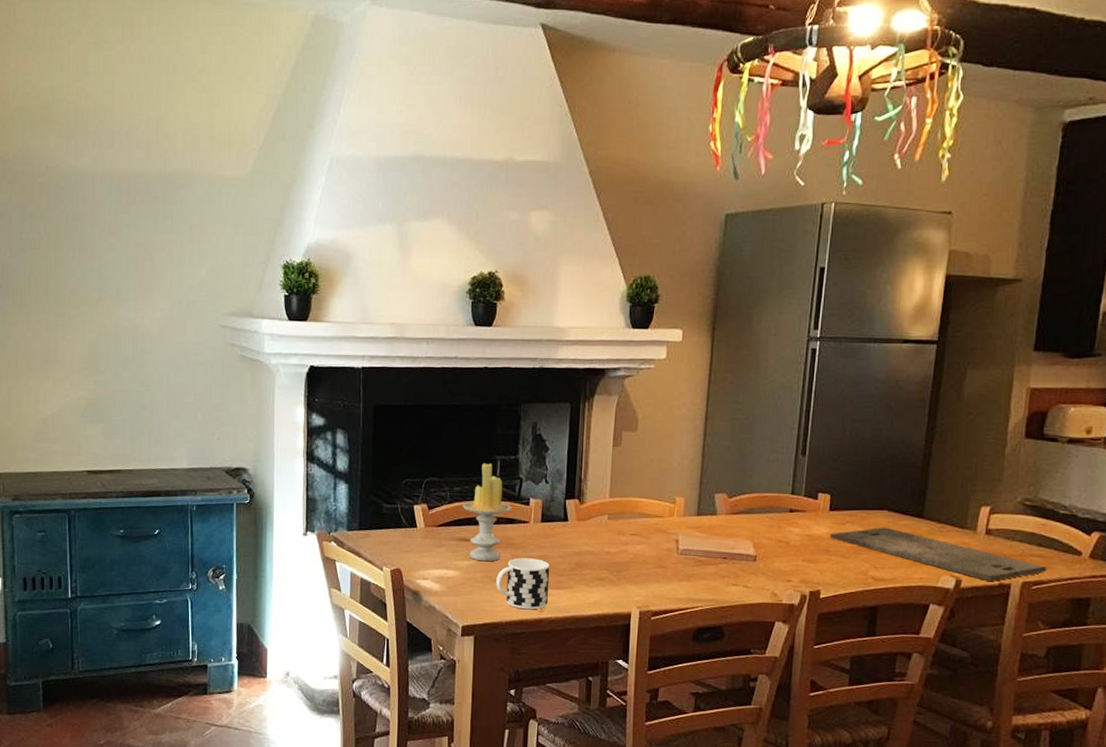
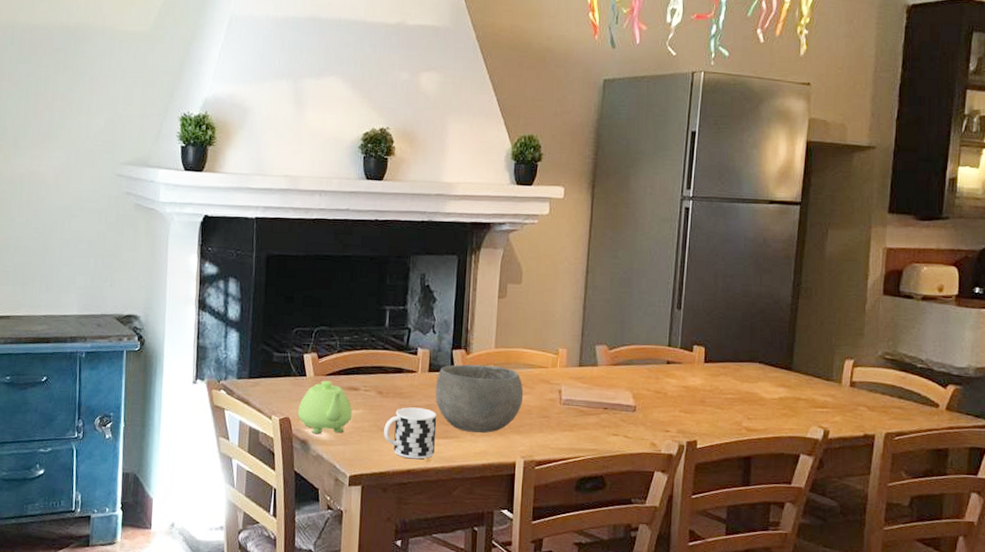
teapot: none [409,531,464,586] -> present [298,380,352,435]
candle: present [461,463,512,562] -> none [351,313,401,411]
bowl: none [548,514,639,584] -> present [435,364,524,434]
cutting board: present [829,527,1047,582] -> none [704,379,908,433]

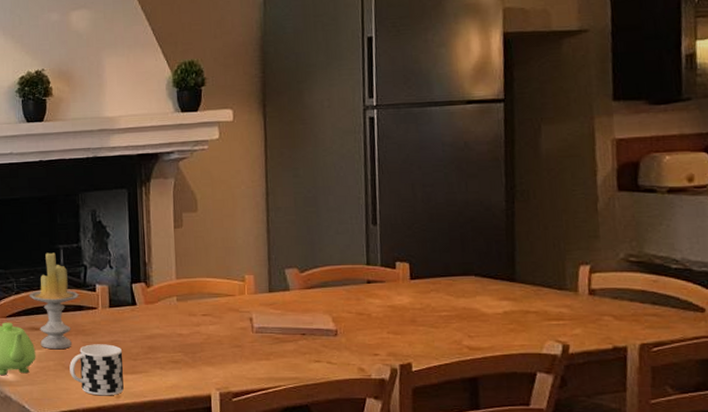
candle: none [351,313,401,411] -> present [29,252,79,350]
bowl: present [435,364,524,434] -> none [118,297,212,367]

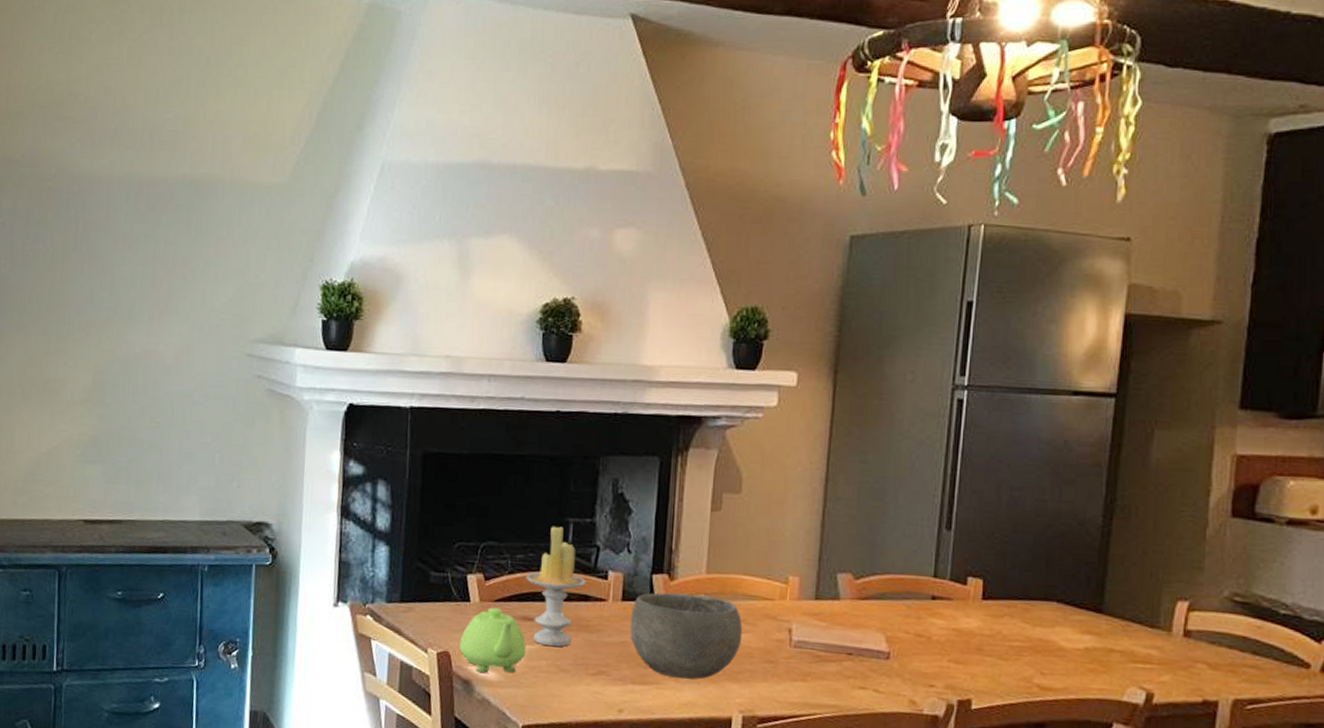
cup: present [69,344,124,396] -> none [565,643,632,709]
bowl: none [118,297,212,367] -> present [629,592,743,680]

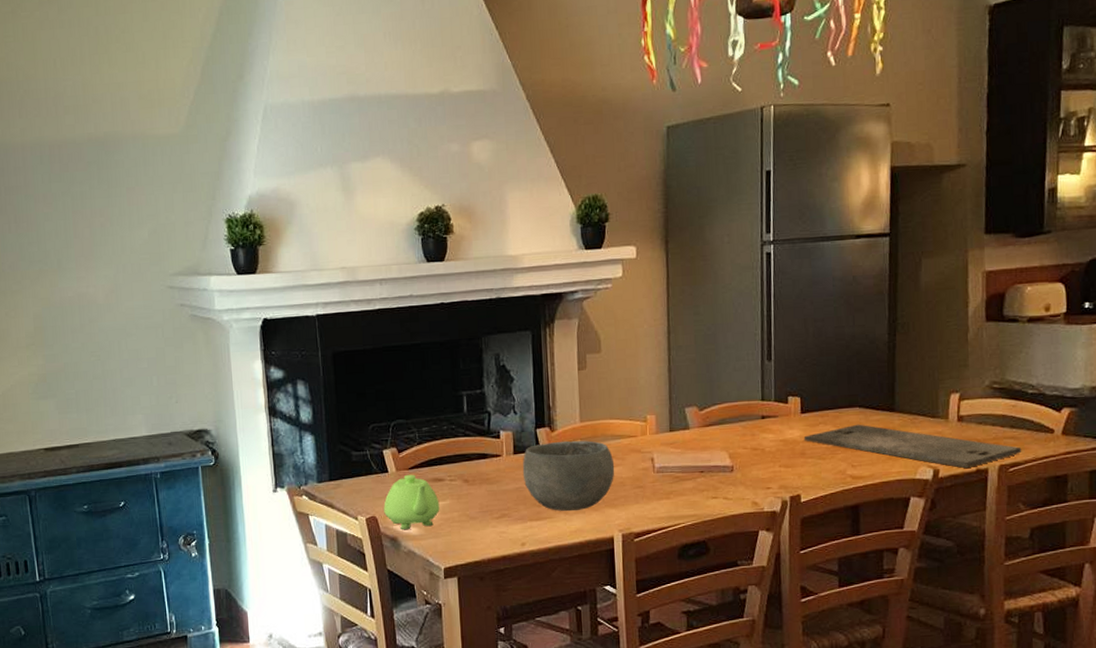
candle: present [525,526,587,647] -> none [431,399,483,500]
cutting board: none [982,622,1265,698] -> present [803,424,1022,469]

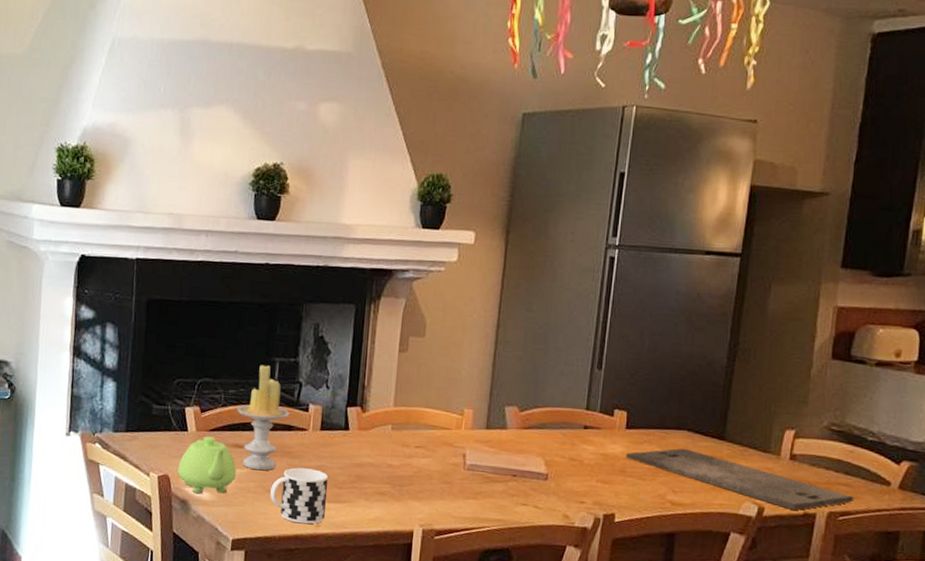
candle: none [431,399,483,500] -> present [236,365,290,471]
cup: none [474,492,529,545] -> present [270,467,329,525]
bowl: present [522,440,615,511] -> none [327,423,424,499]

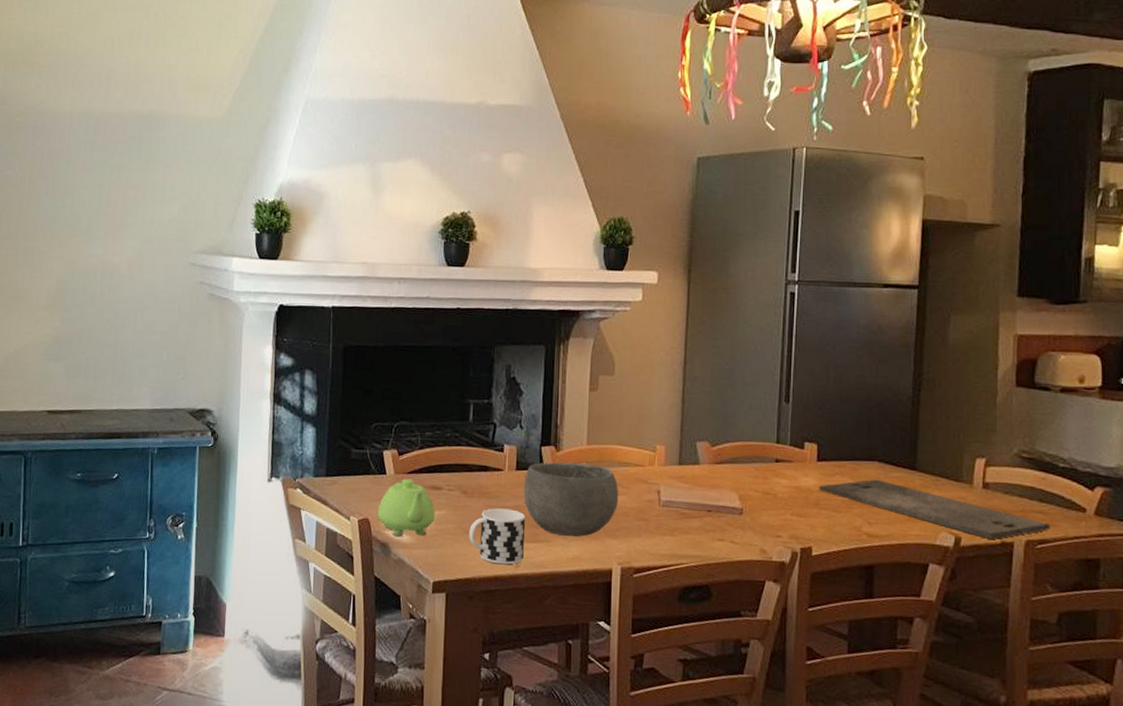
candle: present [236,365,290,471] -> none [433,407,486,512]
bowl: none [327,423,424,499] -> present [523,462,619,538]

